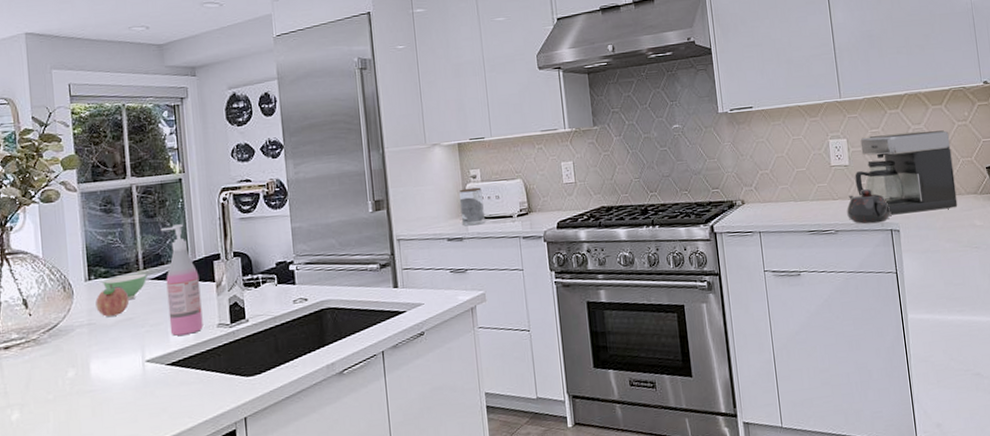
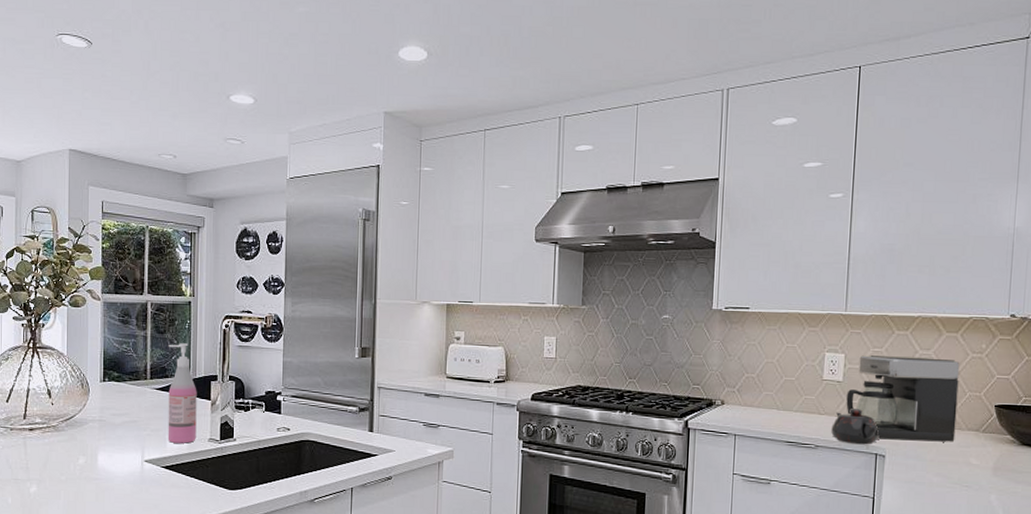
fruit: present [96,283,130,317] -> none [107,387,136,417]
bowl: present [103,273,148,300] -> none [115,381,153,405]
jar: present [458,187,486,226] -> none [440,348,464,385]

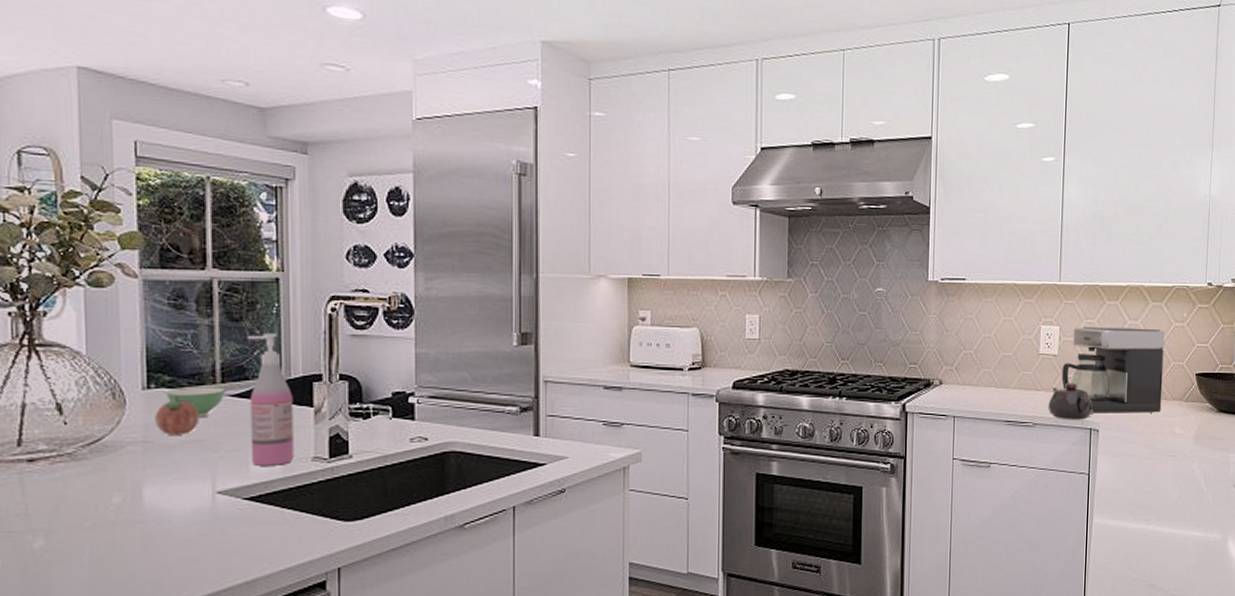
fruit: none [107,387,136,417] -> present [155,395,200,435]
bowl: none [115,381,153,405] -> present [166,387,226,418]

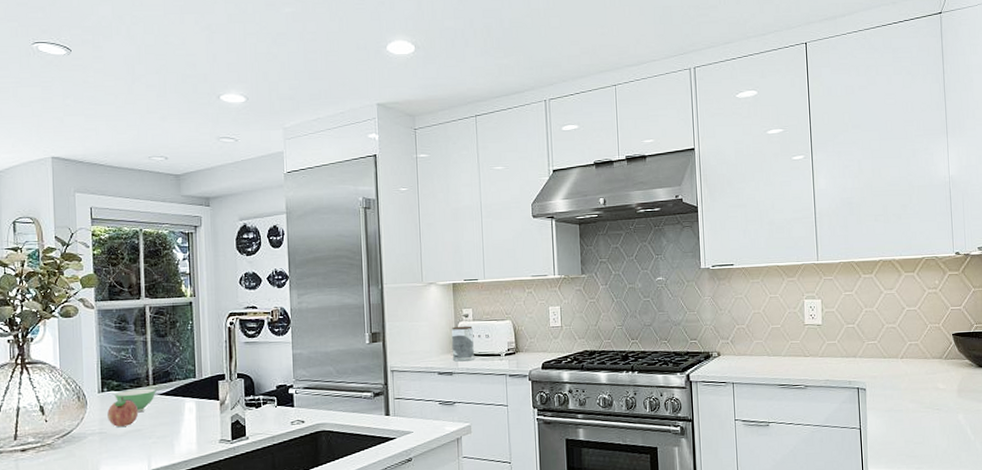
soap dispenser: present [247,333,294,466] -> none [170,345,206,448]
jar: none [622,331,652,375] -> present [451,326,475,362]
teapot: present [1048,382,1094,420] -> none [817,347,859,382]
coffee maker: present [1061,327,1165,413] -> none [826,296,923,374]

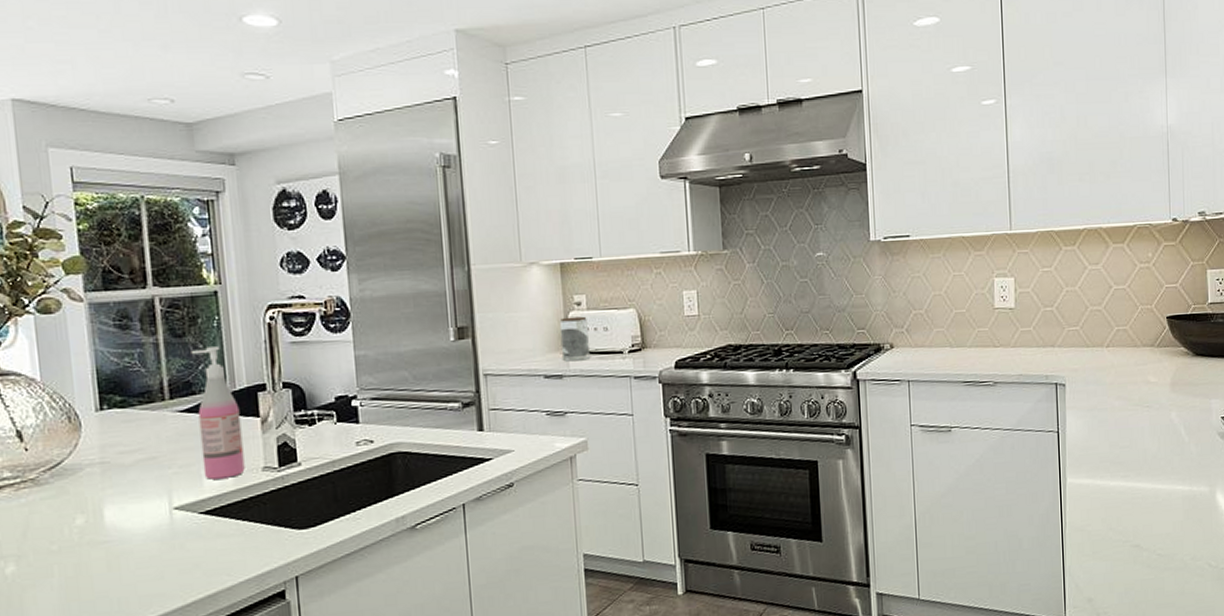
fruit: present [107,396,139,427] -> none [109,415,153,455]
bowl: present [115,388,156,413] -> none [118,403,175,436]
soap dispenser: none [170,345,206,448] -> present [191,346,245,480]

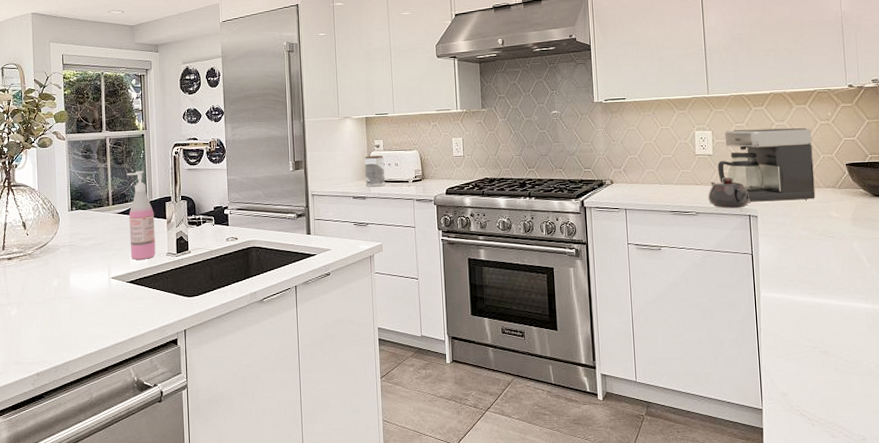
teapot: none [1008,335,1058,377] -> present [708,176,751,209]
coffee maker: none [1020,272,1132,367] -> present [717,127,816,202]

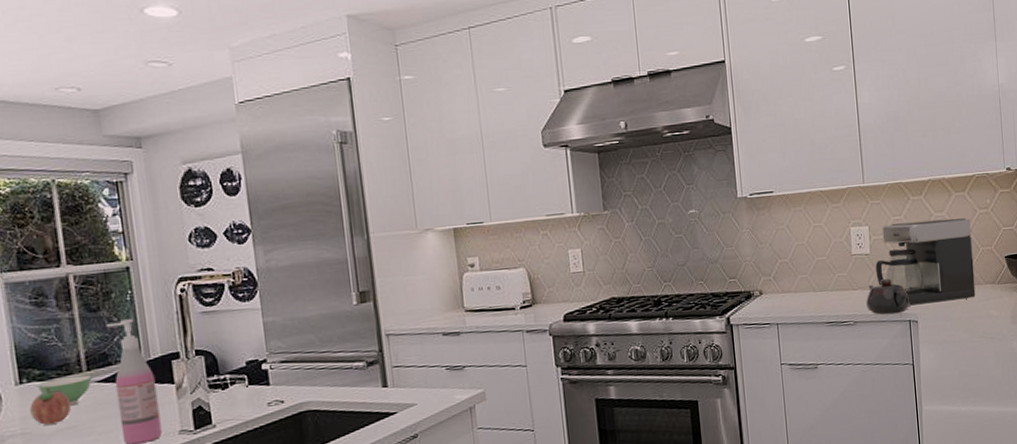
fruit: none [76,214,101,240] -> present [30,387,72,425]
bowl: none [81,208,115,229] -> present [37,375,93,406]
jar: present [364,155,386,187] -> none [454,277,486,320]

